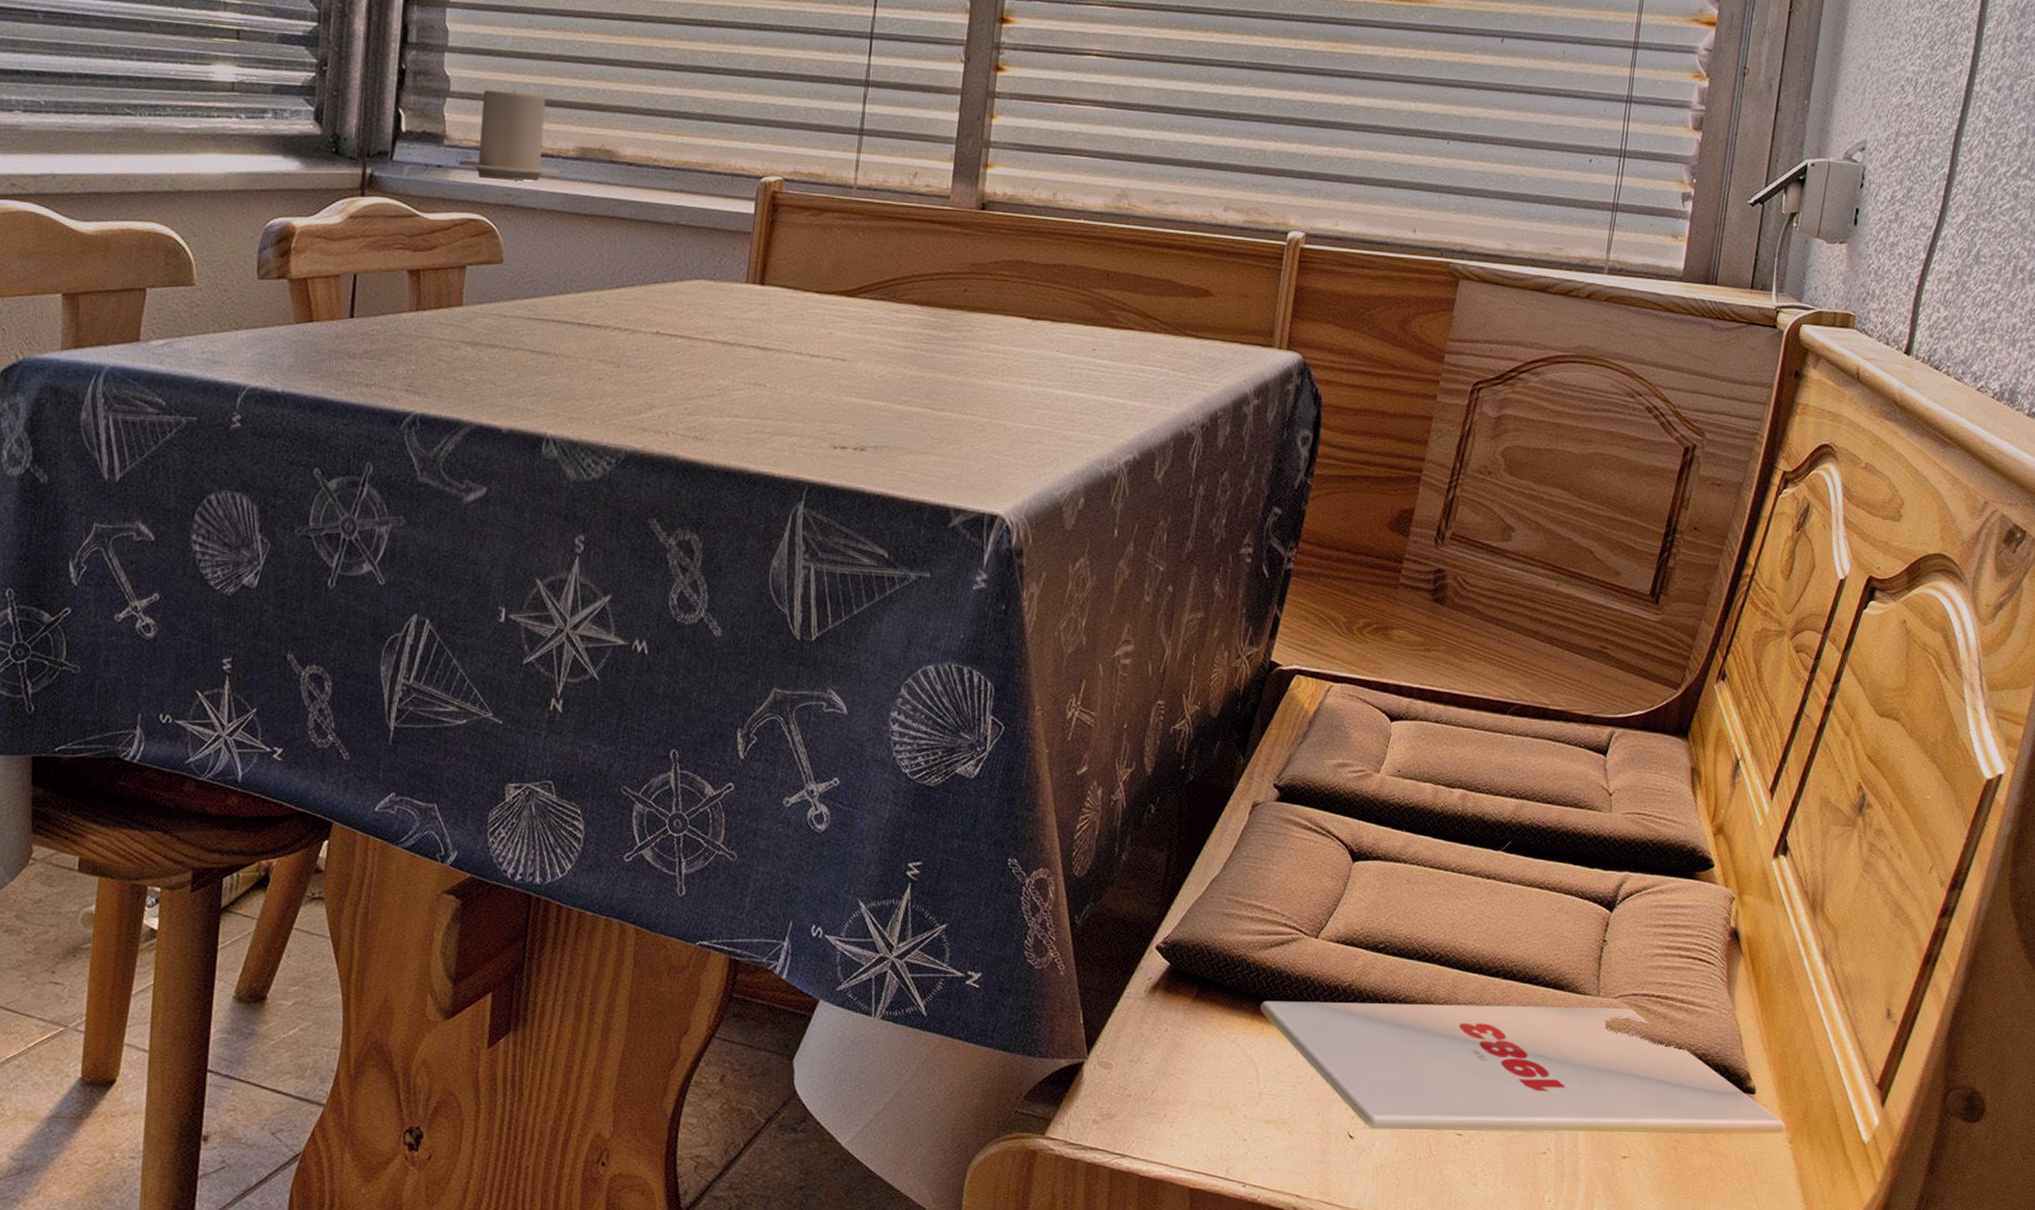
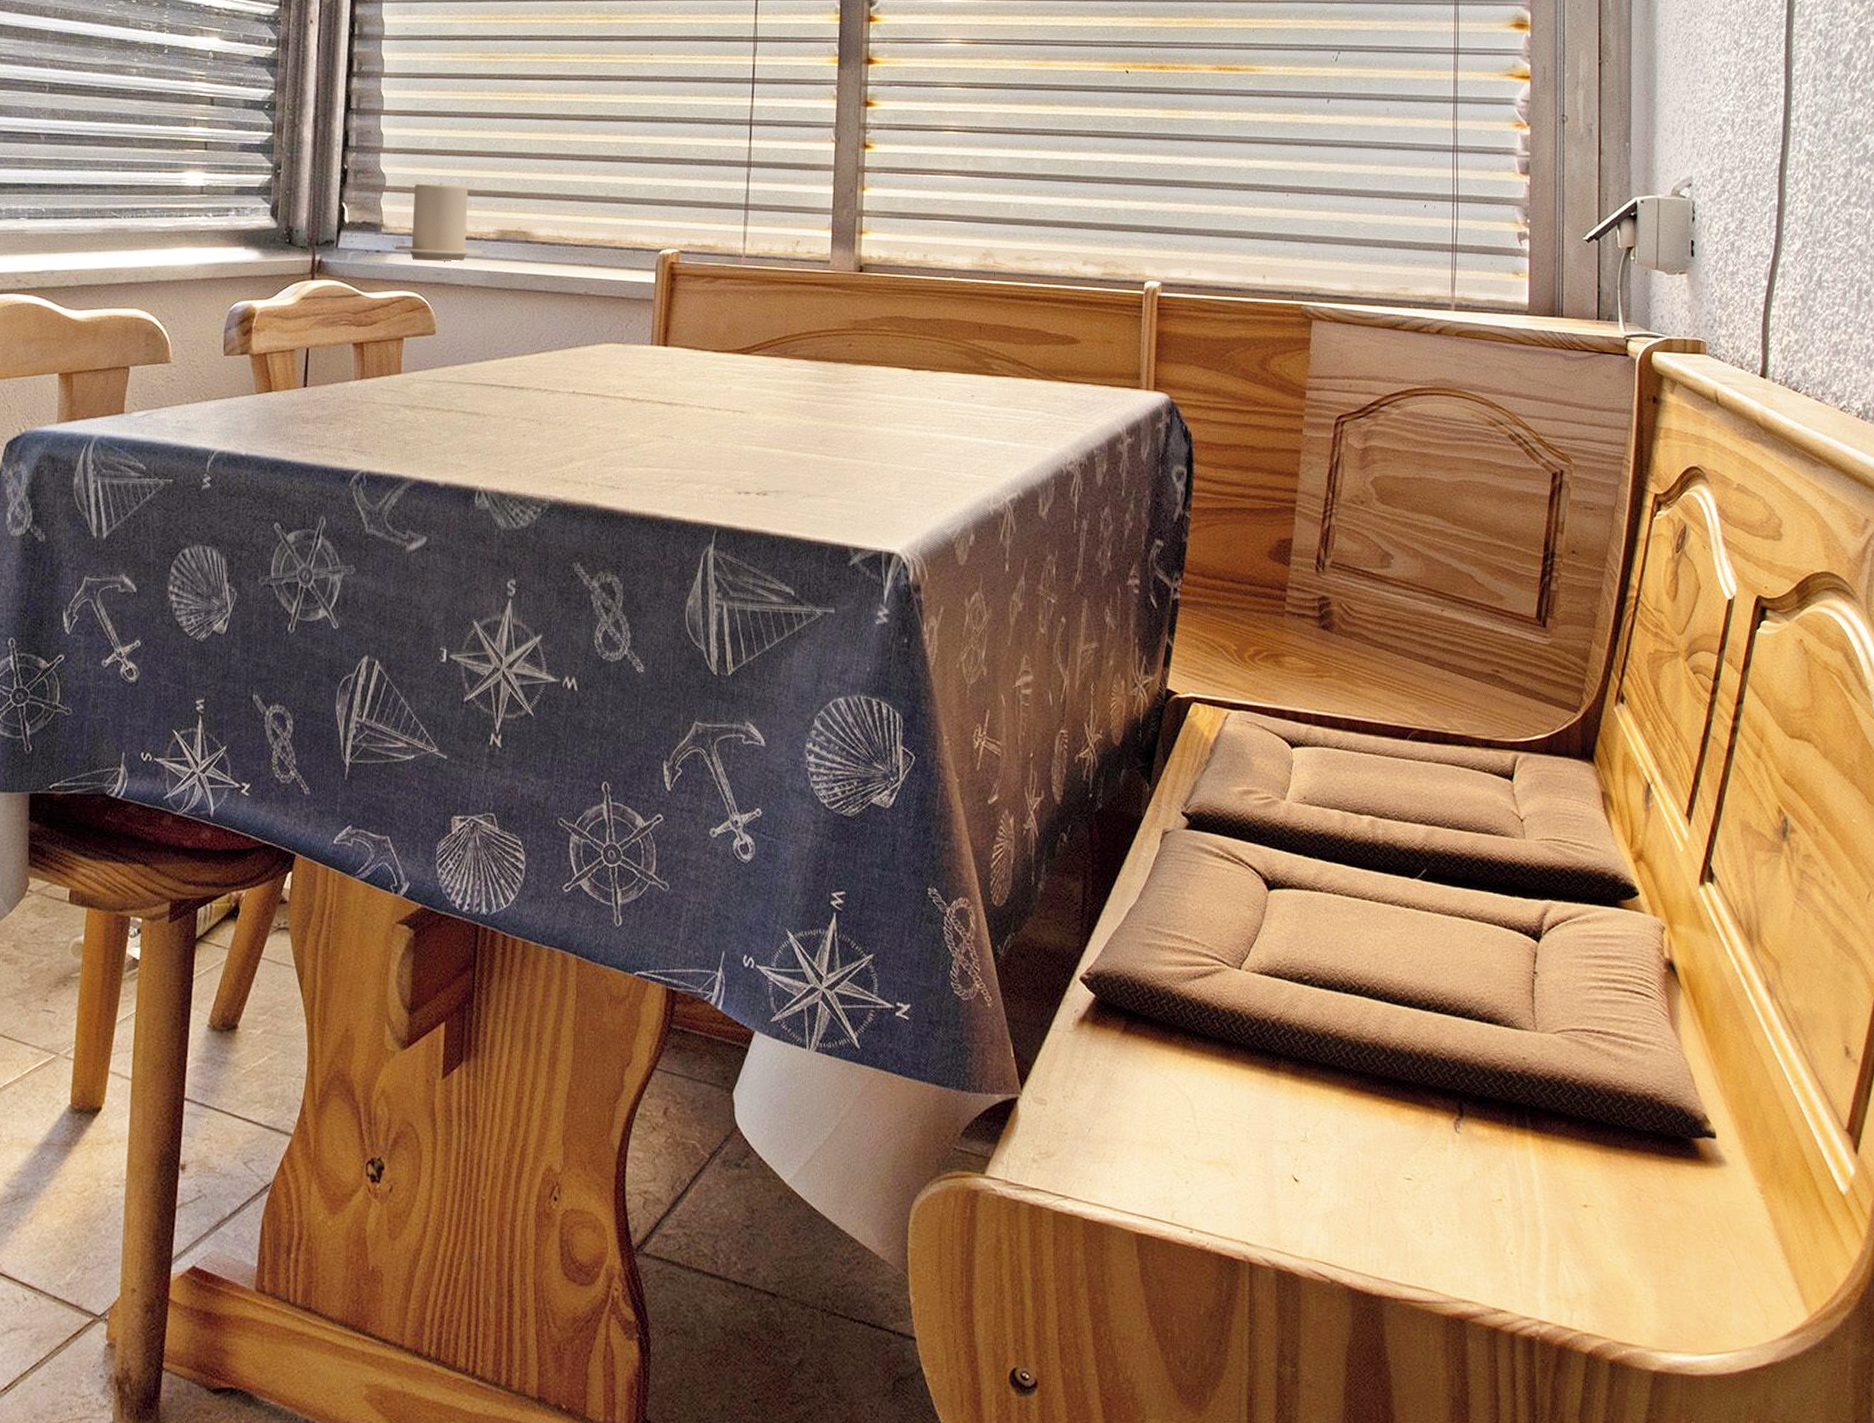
magazine: present [1259,1000,1786,1135] -> none [1189,1034,1755,1184]

